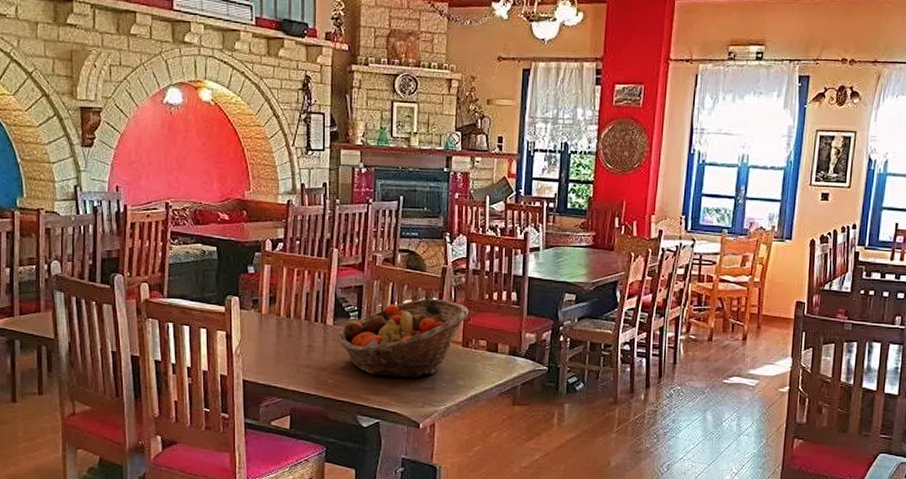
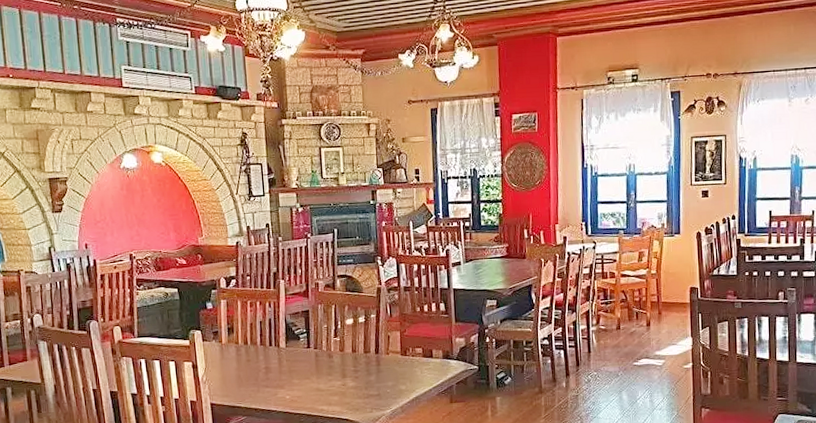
fruit basket: present [338,298,469,378] -> none [291,315,404,388]

